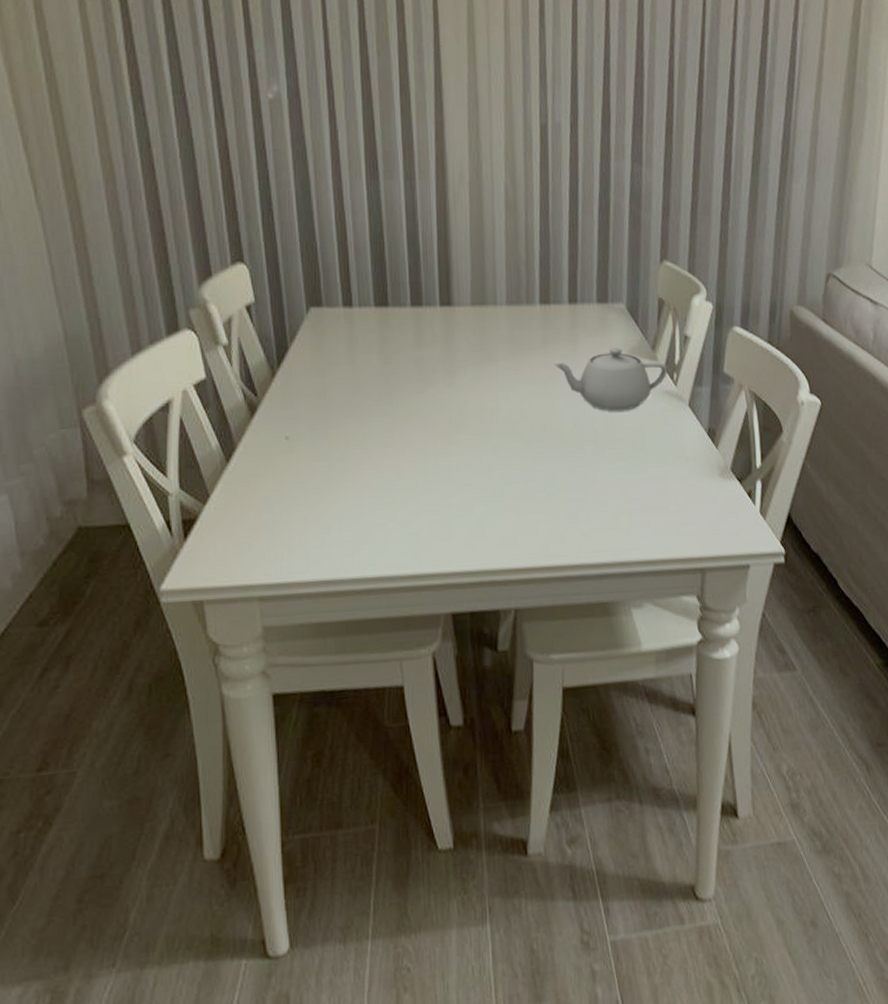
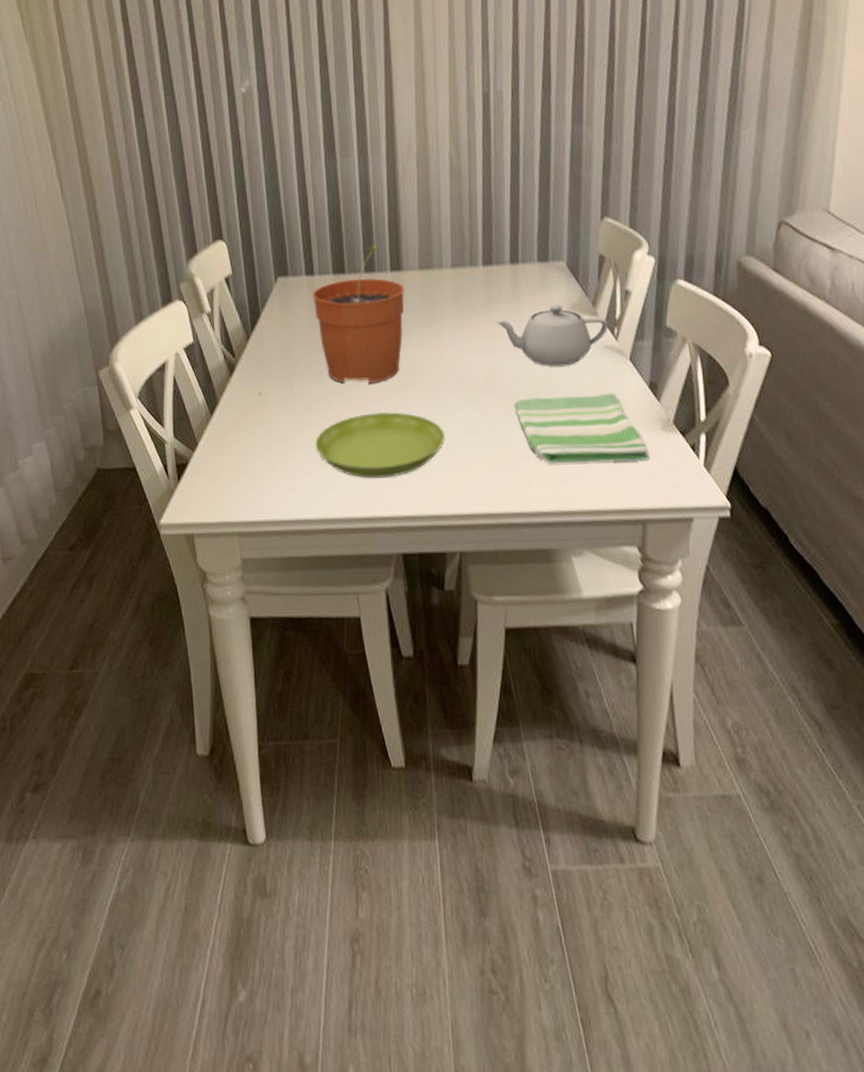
plant pot: none [351,276,456,427] -> present [312,244,405,384]
saucer: none [352,458,500,532] -> present [315,411,446,478]
dish towel: none [572,439,708,512] -> present [514,393,650,464]

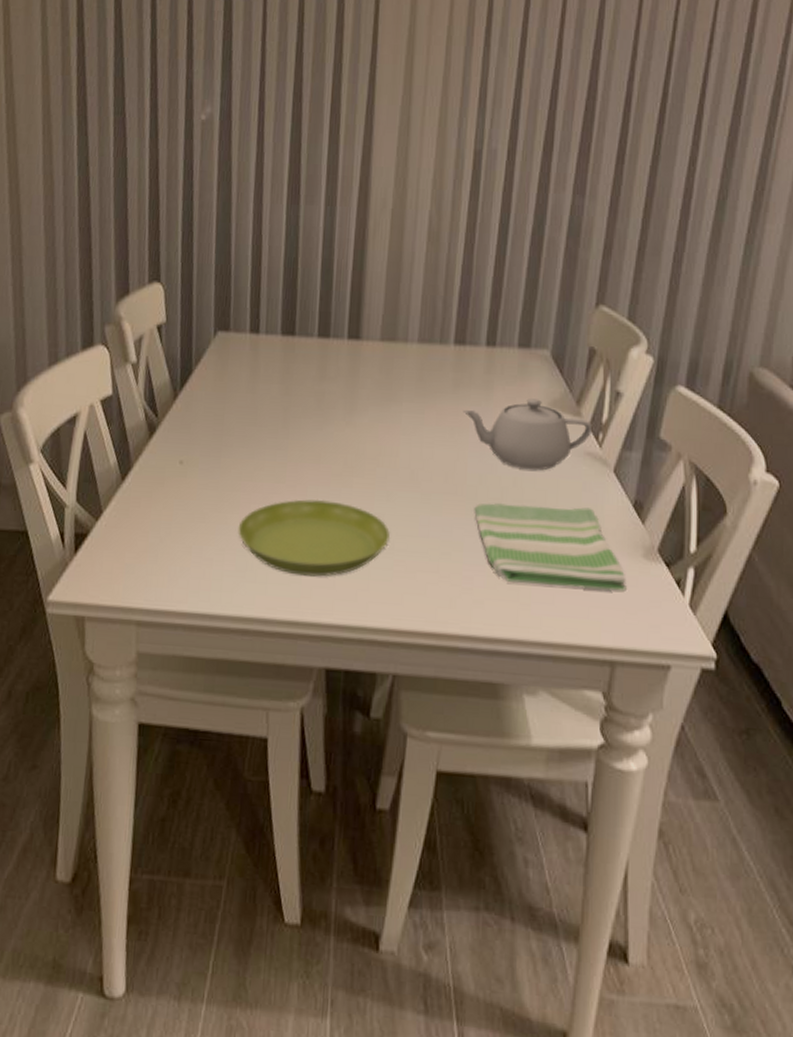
plant pot: present [312,244,405,384] -> none [255,307,362,465]

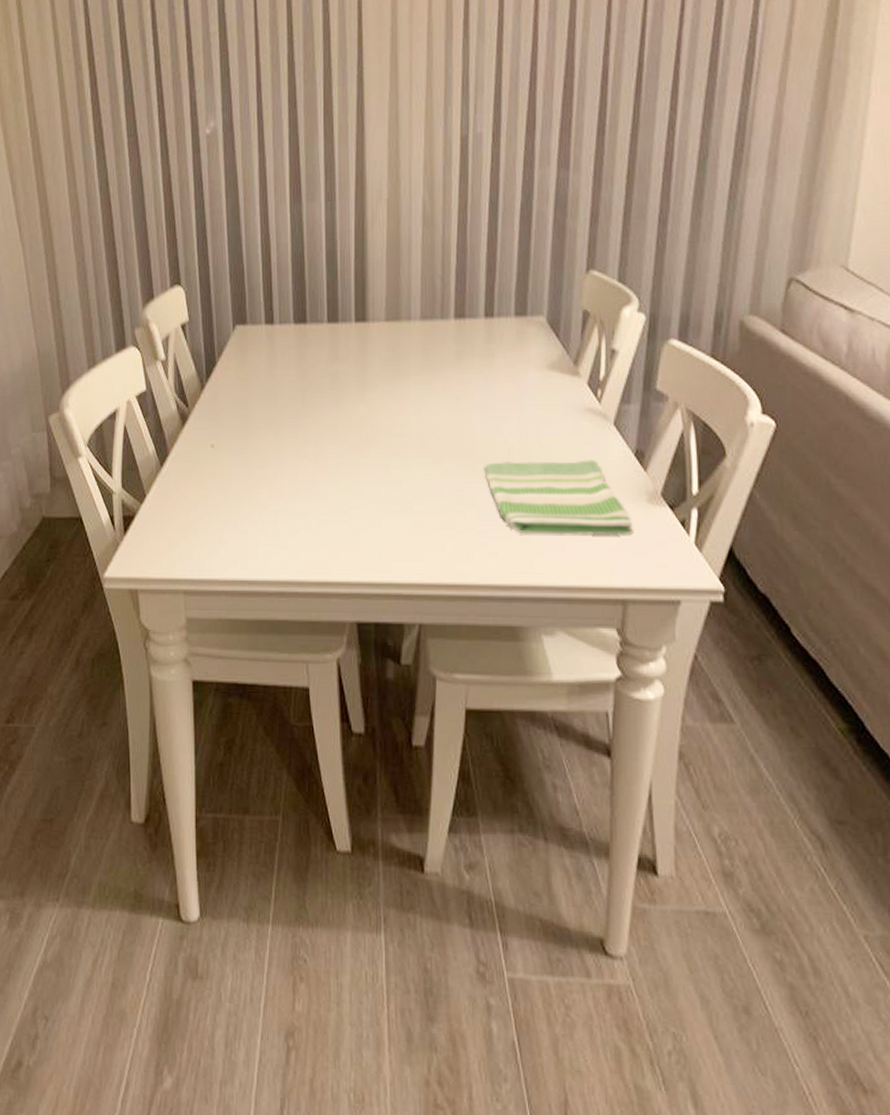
saucer: present [238,499,391,577] -> none [268,470,408,540]
teapot: present [463,398,593,471] -> none [467,363,591,429]

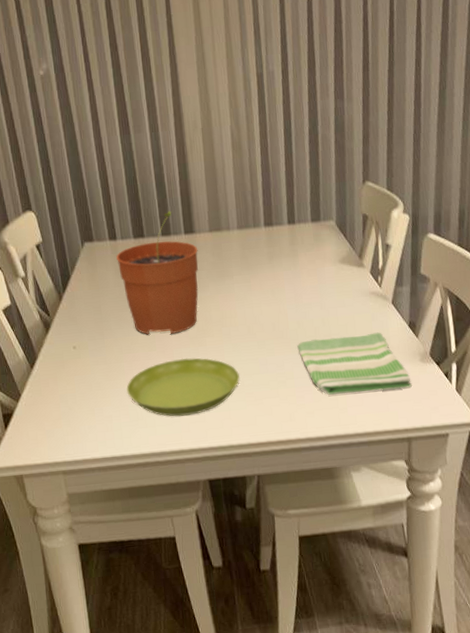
saucer: none [268,470,408,540] -> present [126,357,241,417]
plant pot: none [272,294,370,440] -> present [116,211,198,335]

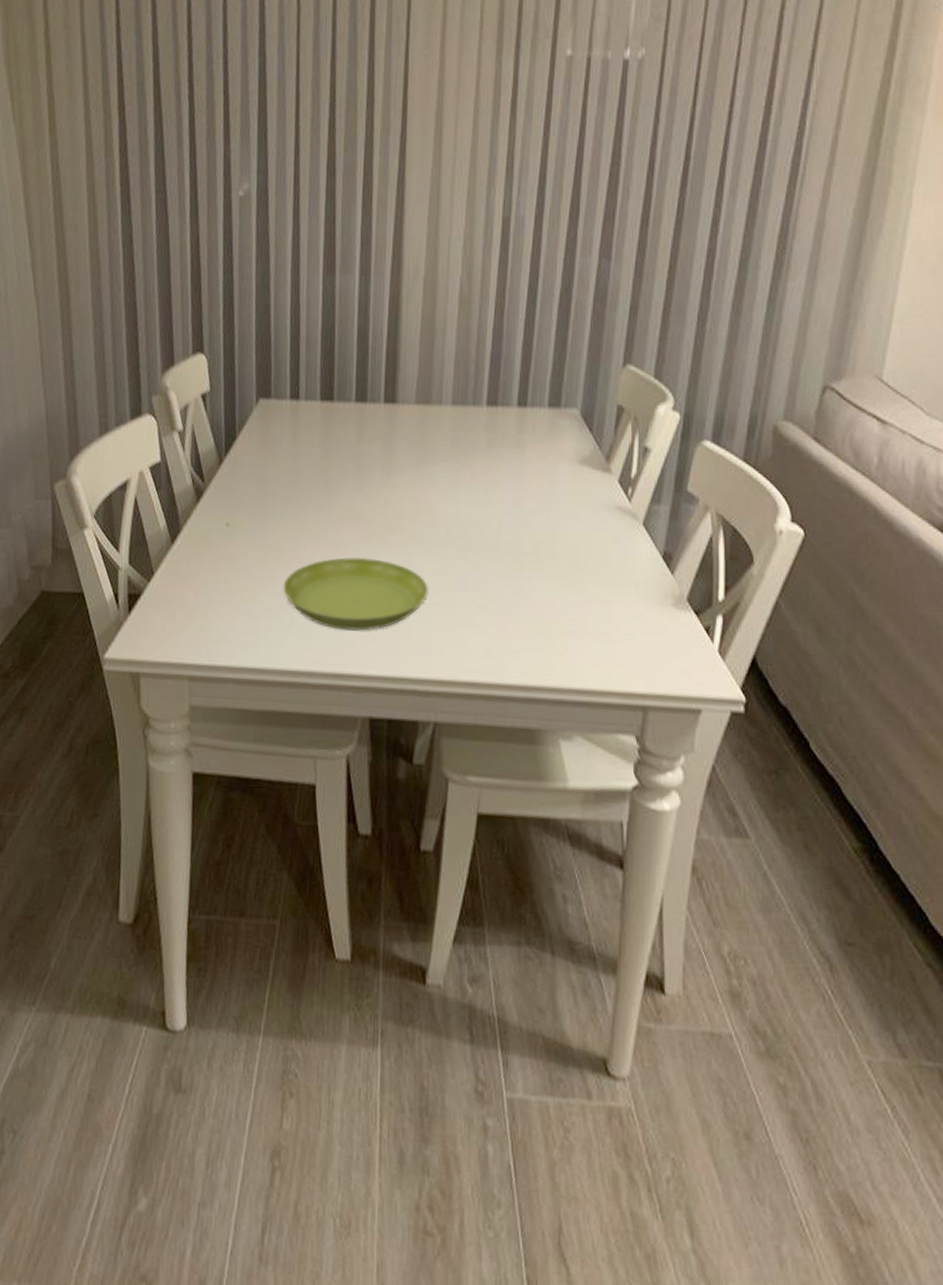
plant pot: present [116,211,198,335] -> none [295,372,398,525]
dish towel: present [297,332,412,395] -> none [509,556,657,639]

